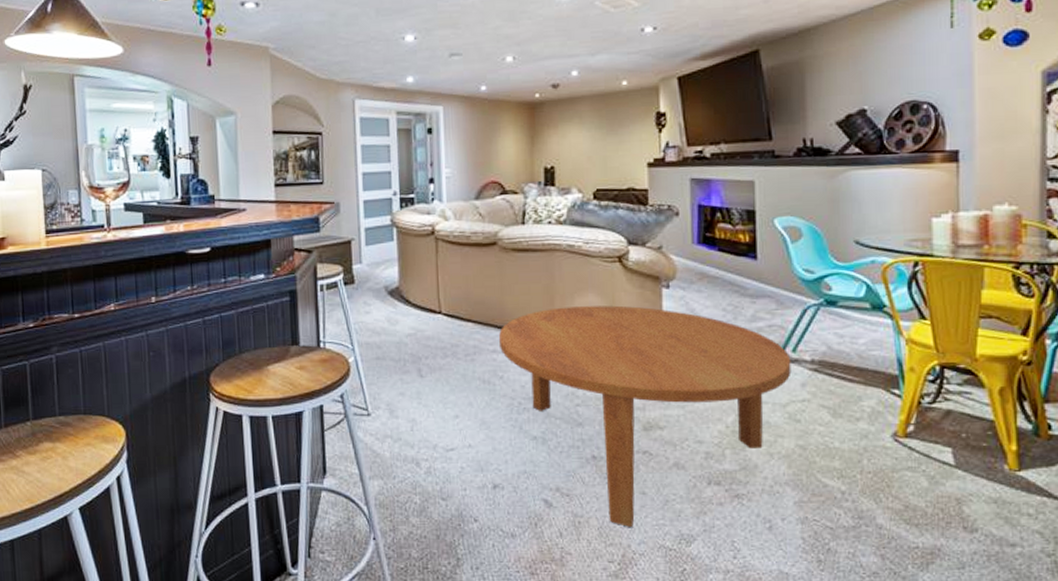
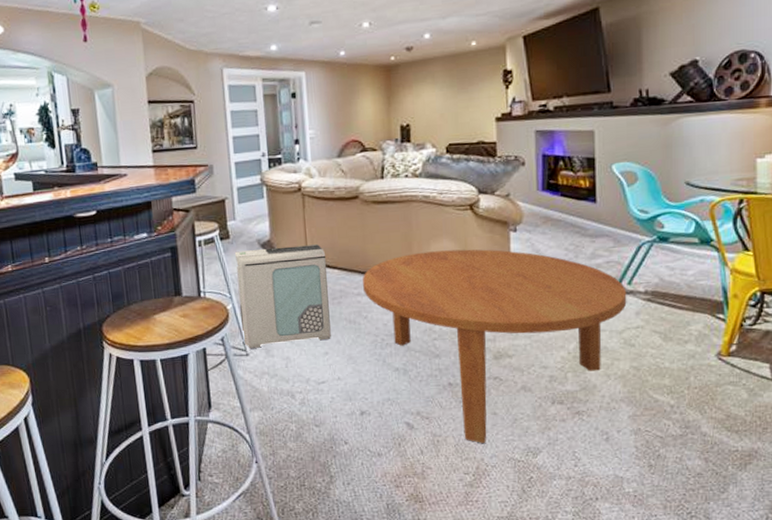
air purifier: none [359,294,463,408] -> present [234,244,331,348]

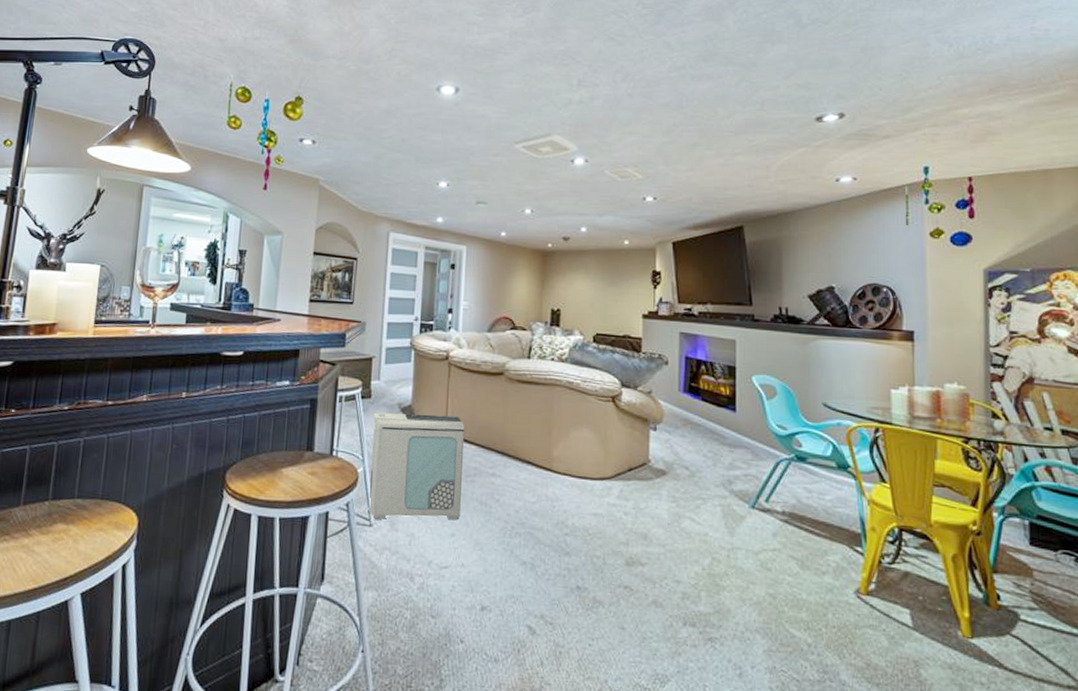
coffee table: present [362,249,627,443] -> none [497,439,764,662]

